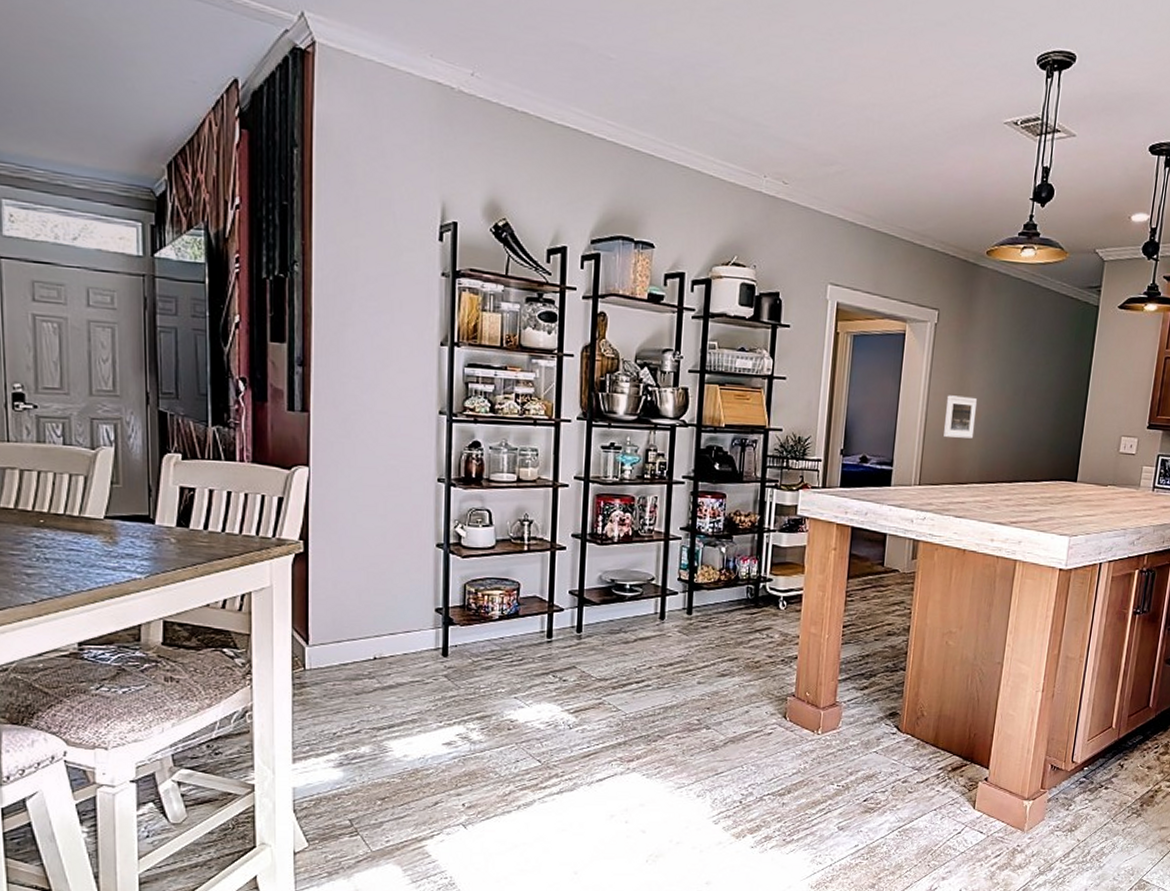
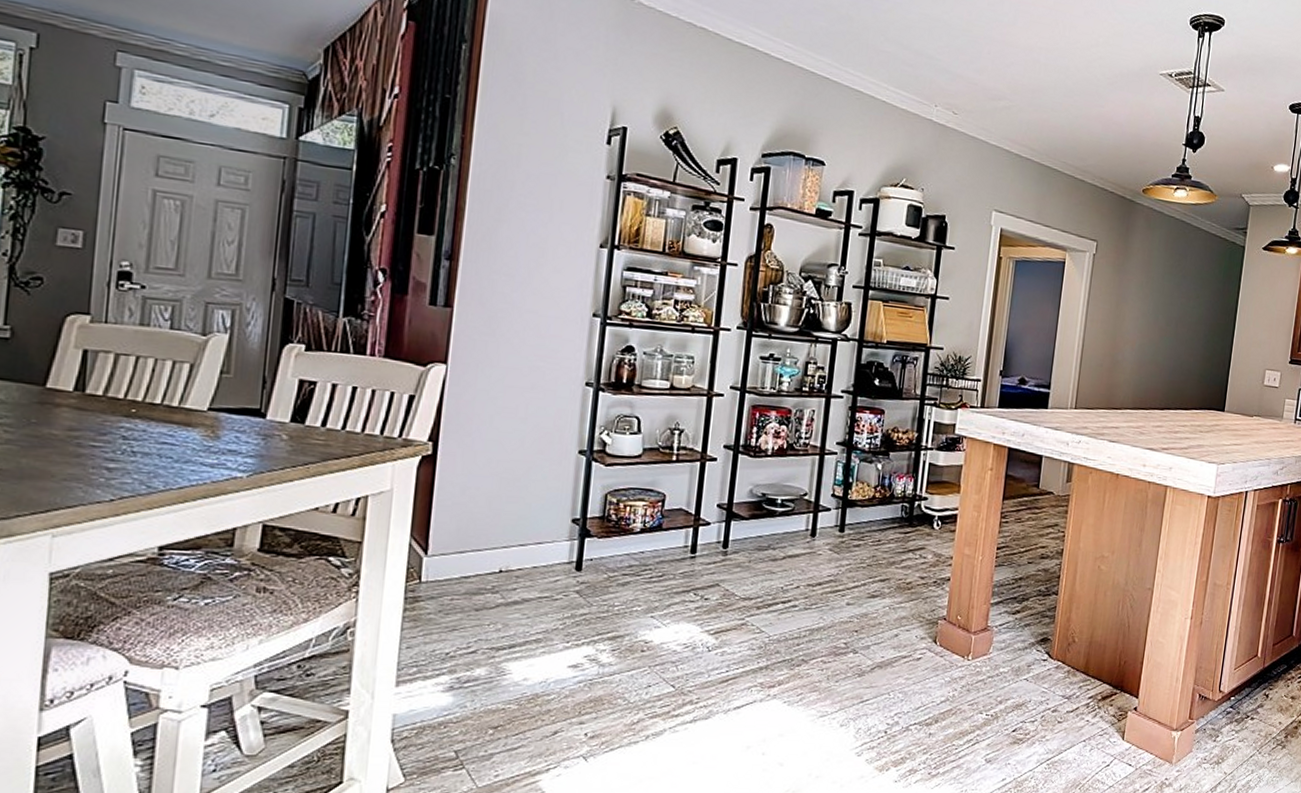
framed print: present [944,395,977,439] -> none [1100,323,1132,366]

